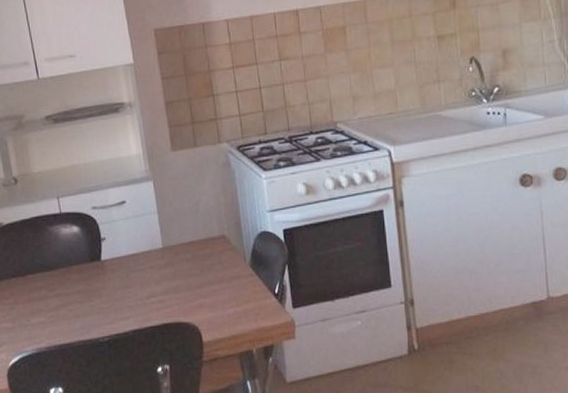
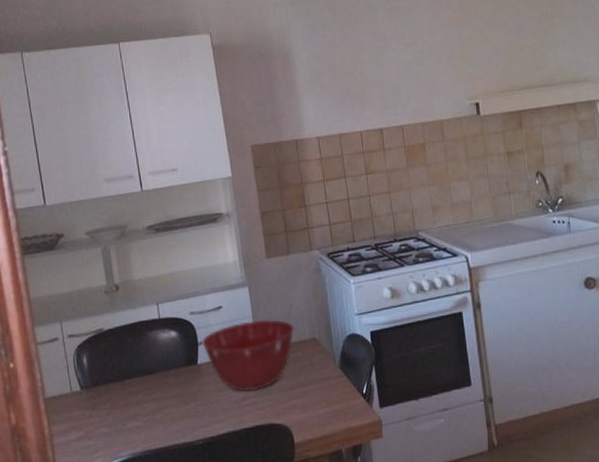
mixing bowl: none [104,215,202,289] -> present [201,319,295,392]

